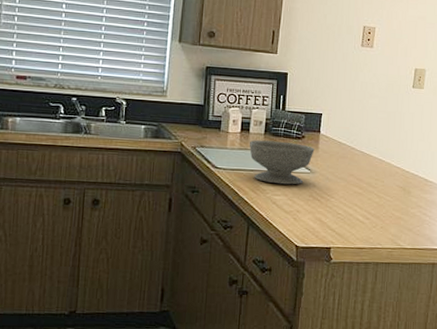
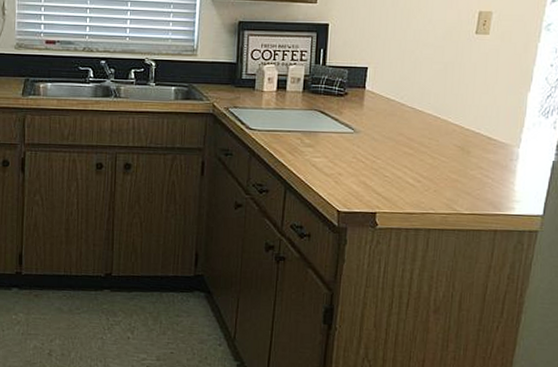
bowl: present [249,140,315,185] -> none [285,98,359,146]

